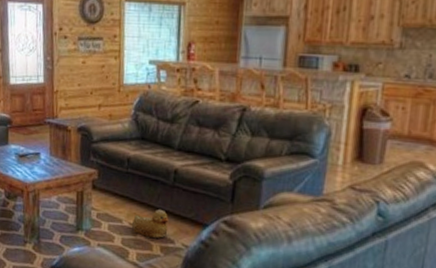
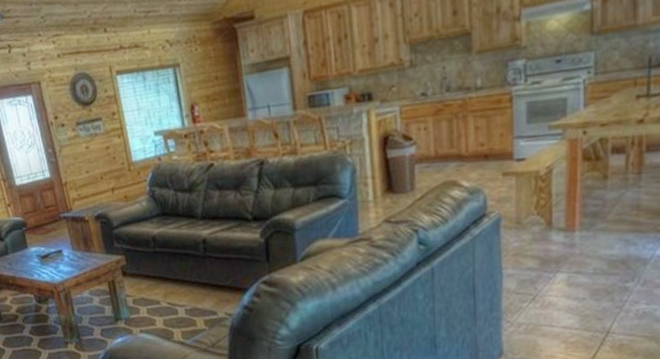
rubber duck: present [132,209,169,238] -> none [170,283,209,313]

